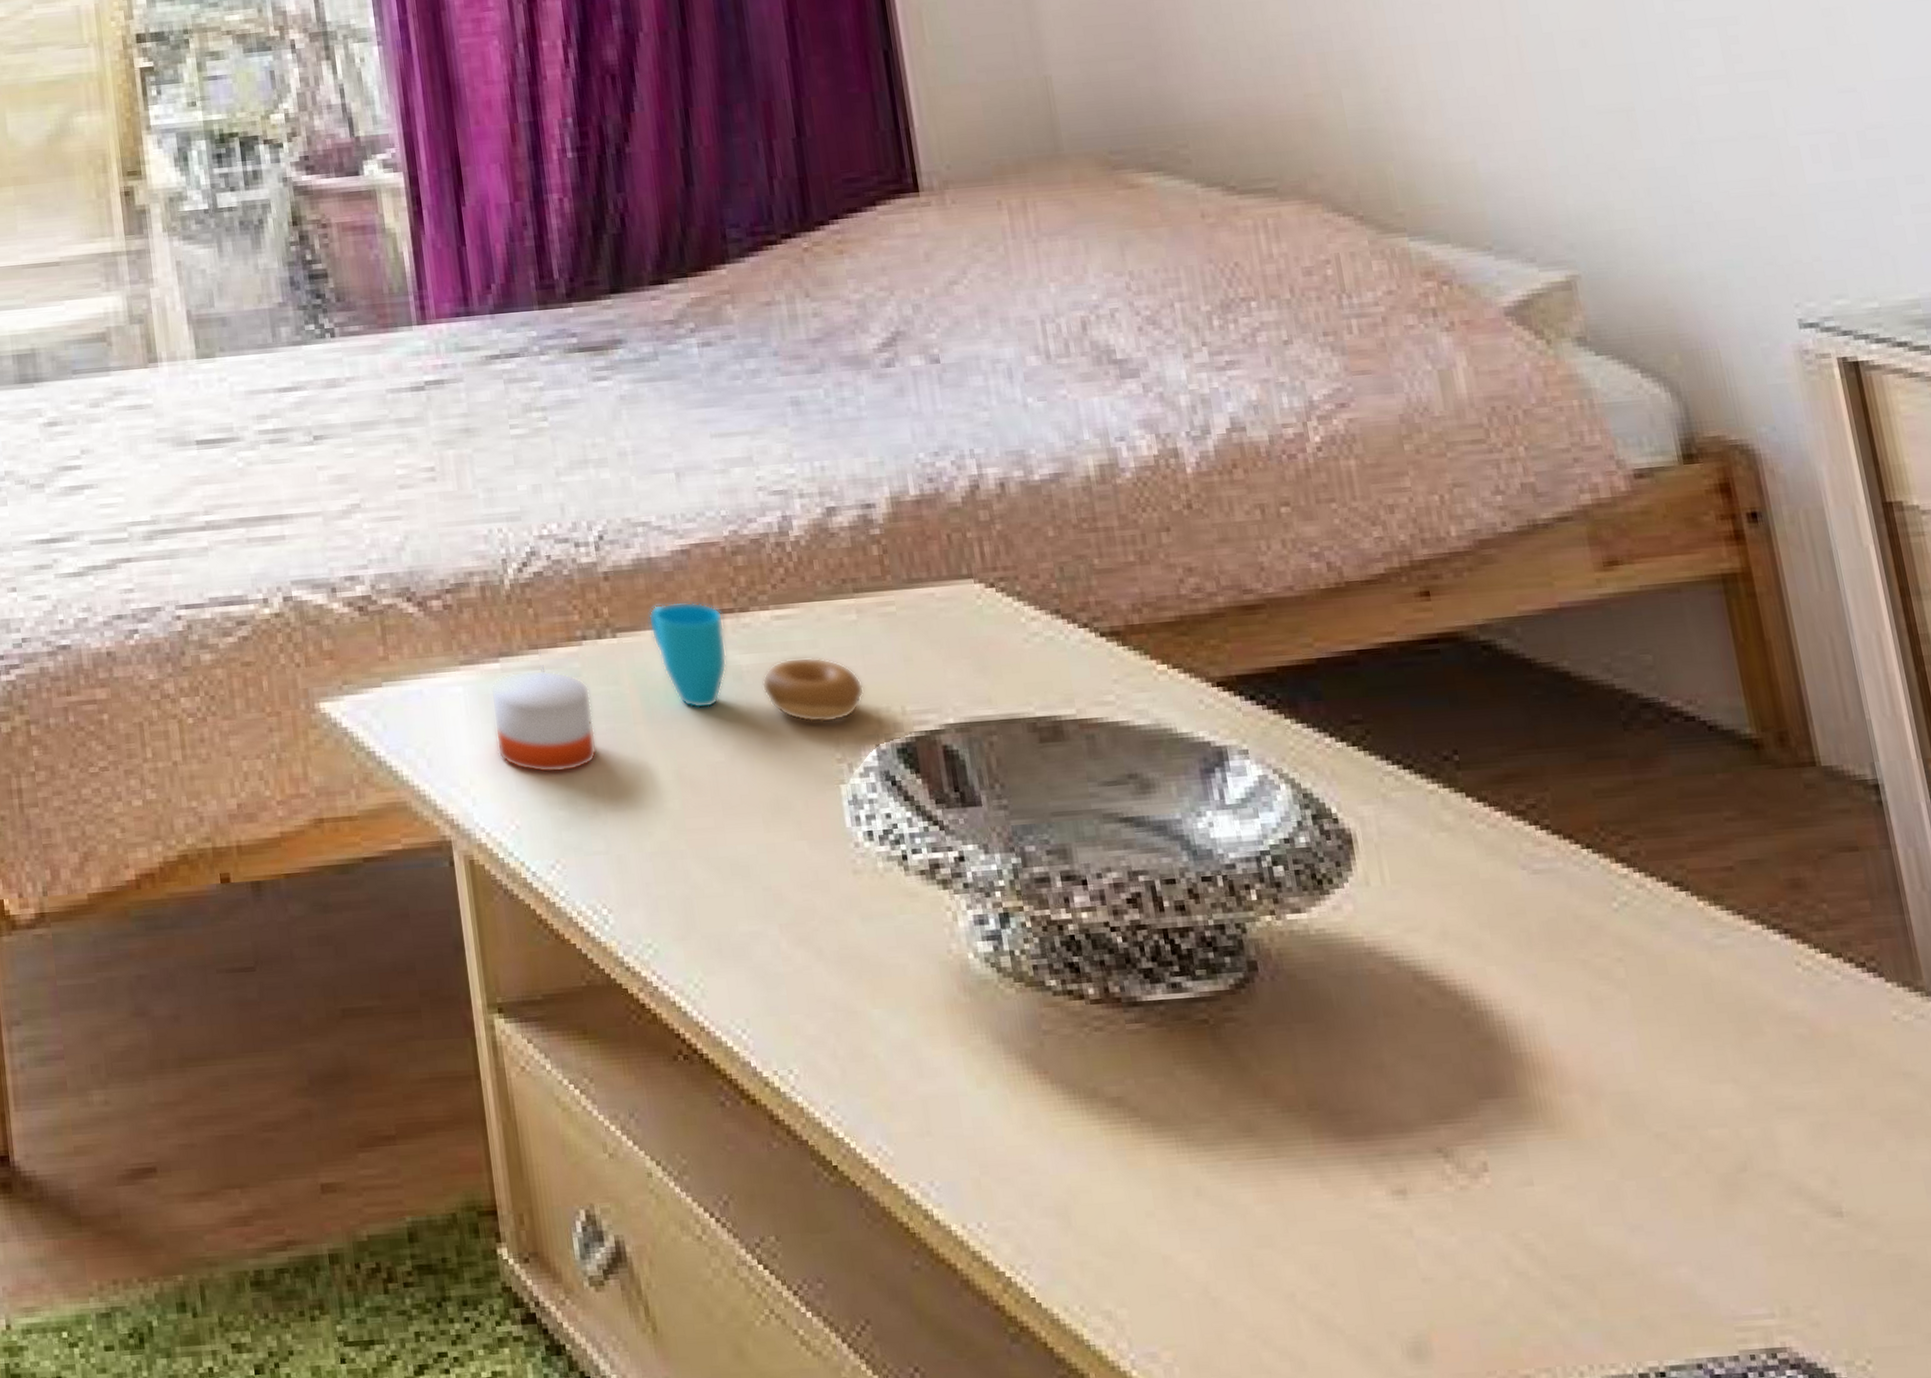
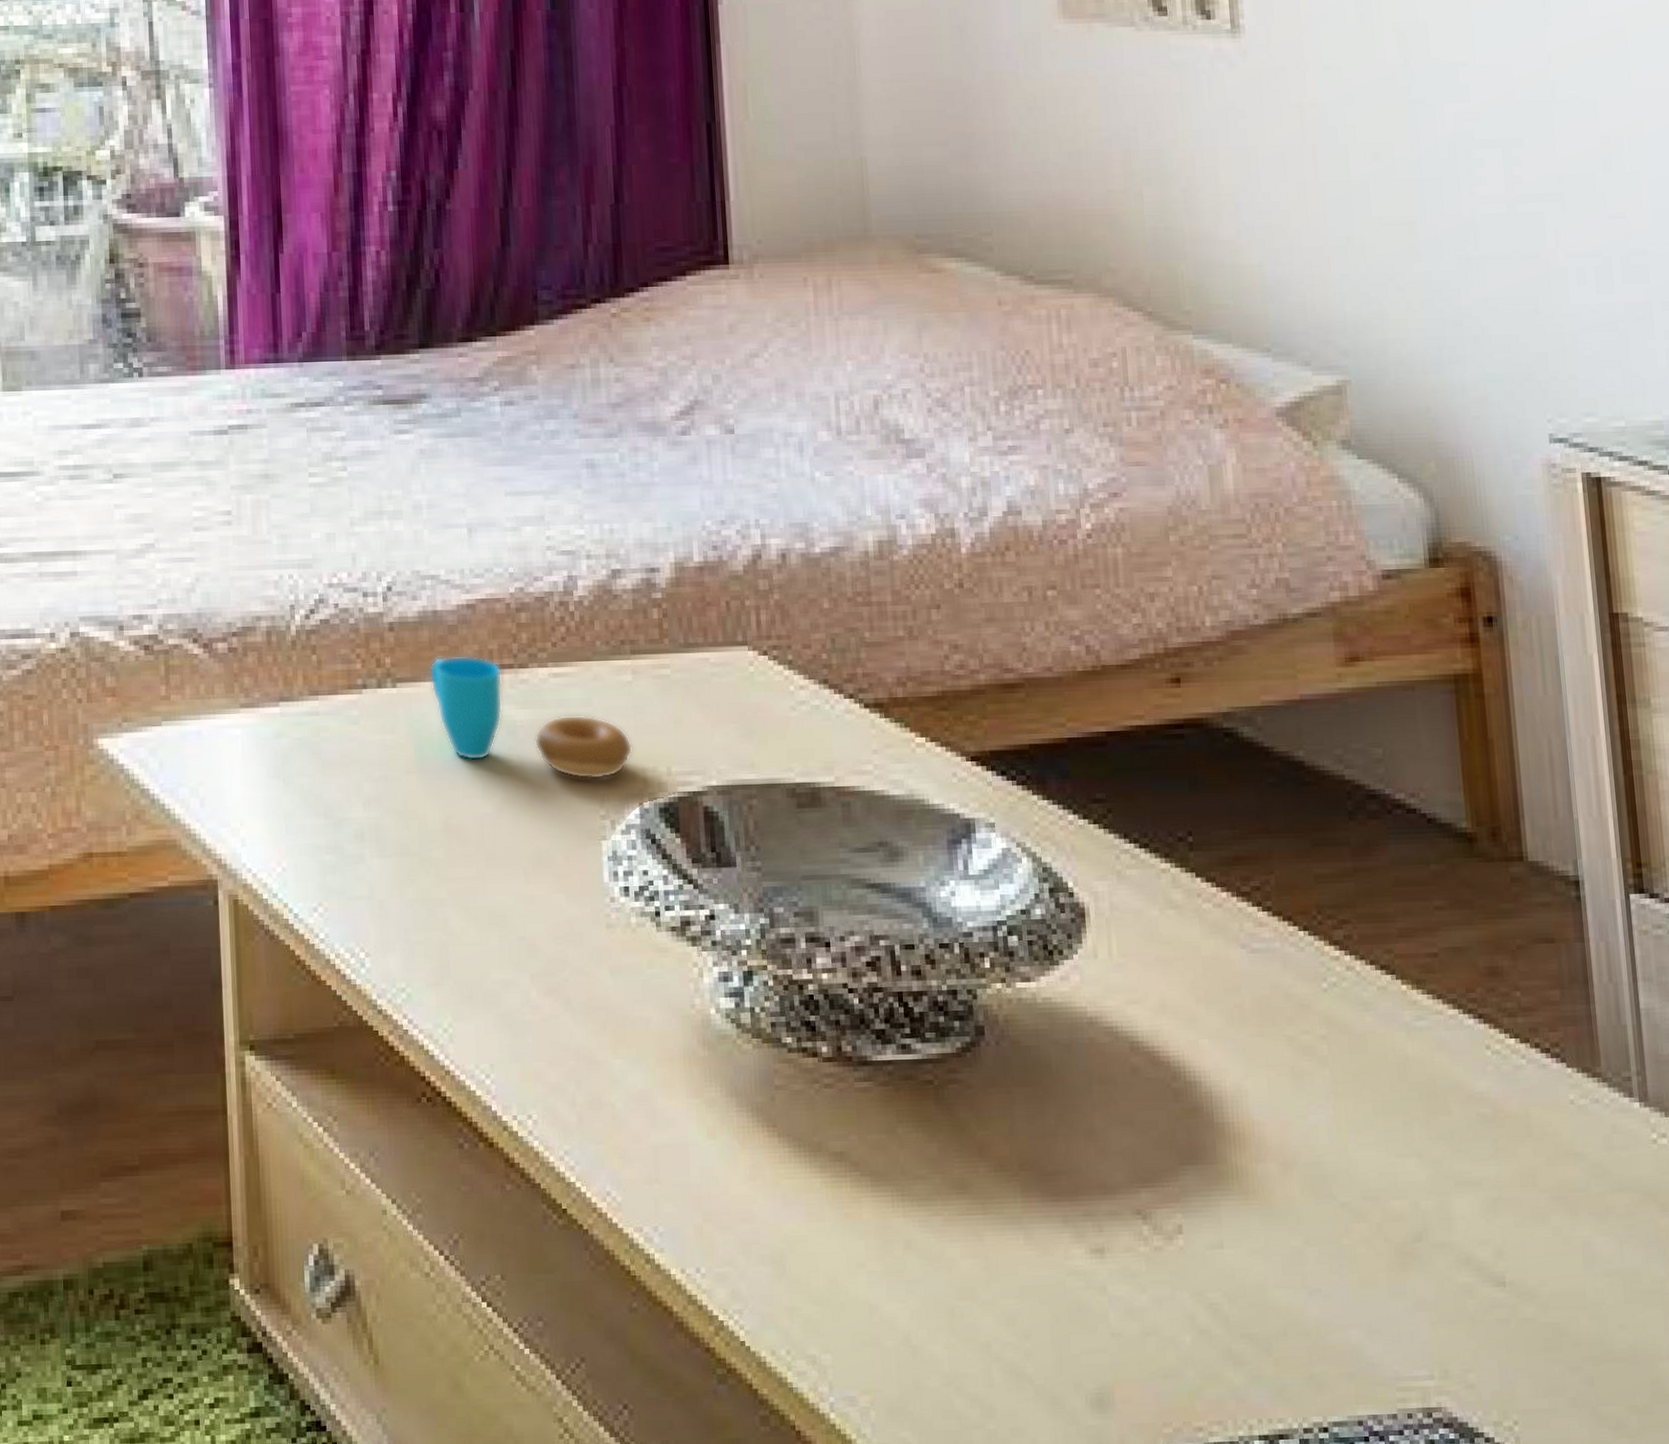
candle: present [490,653,597,773] -> none [268,699,368,817]

